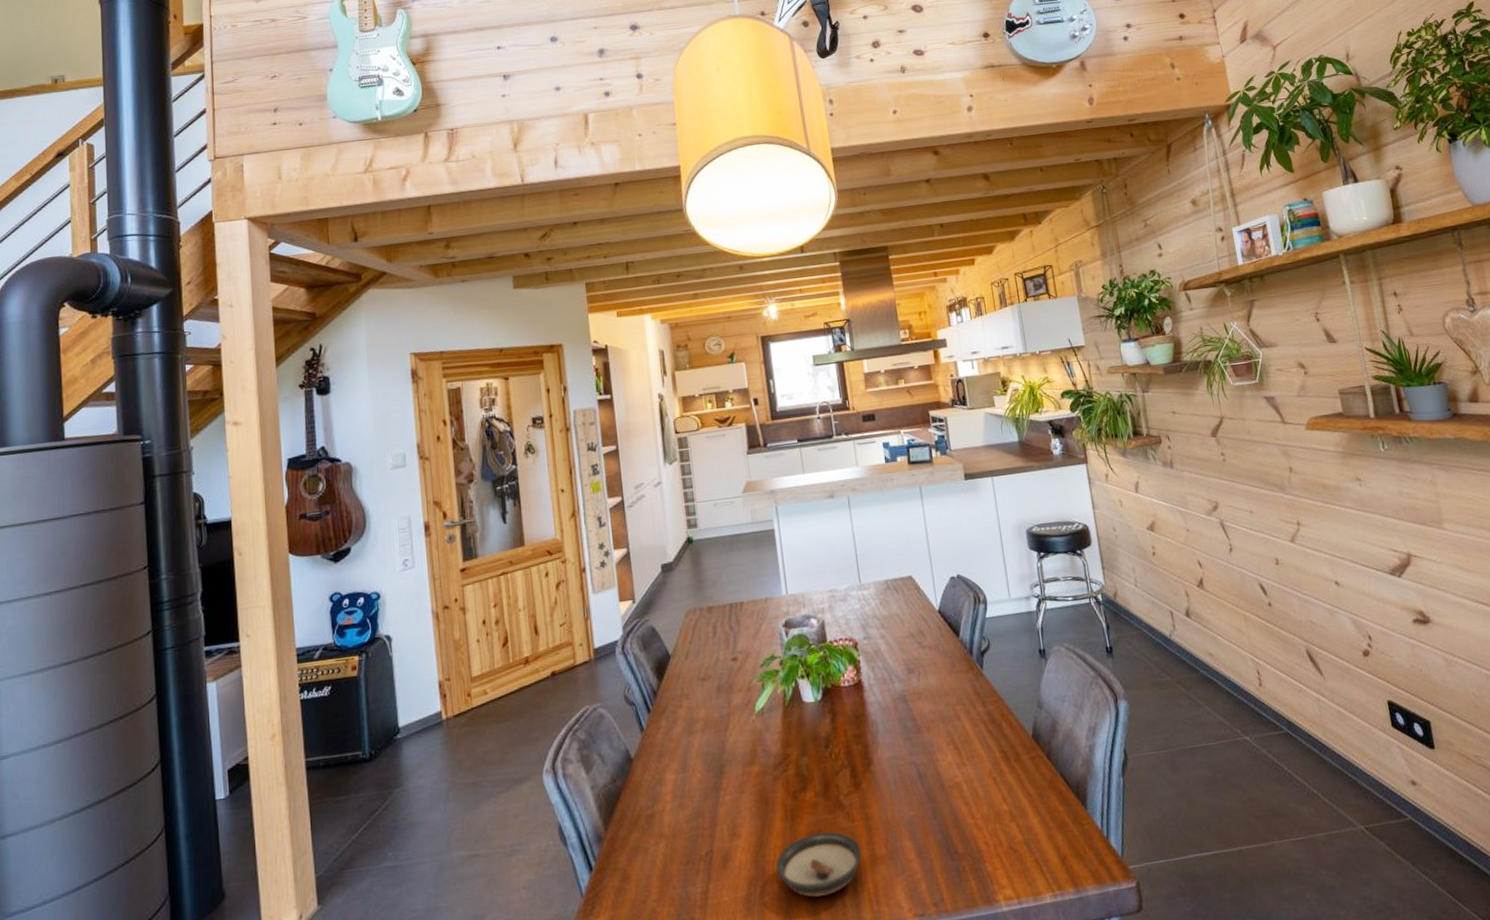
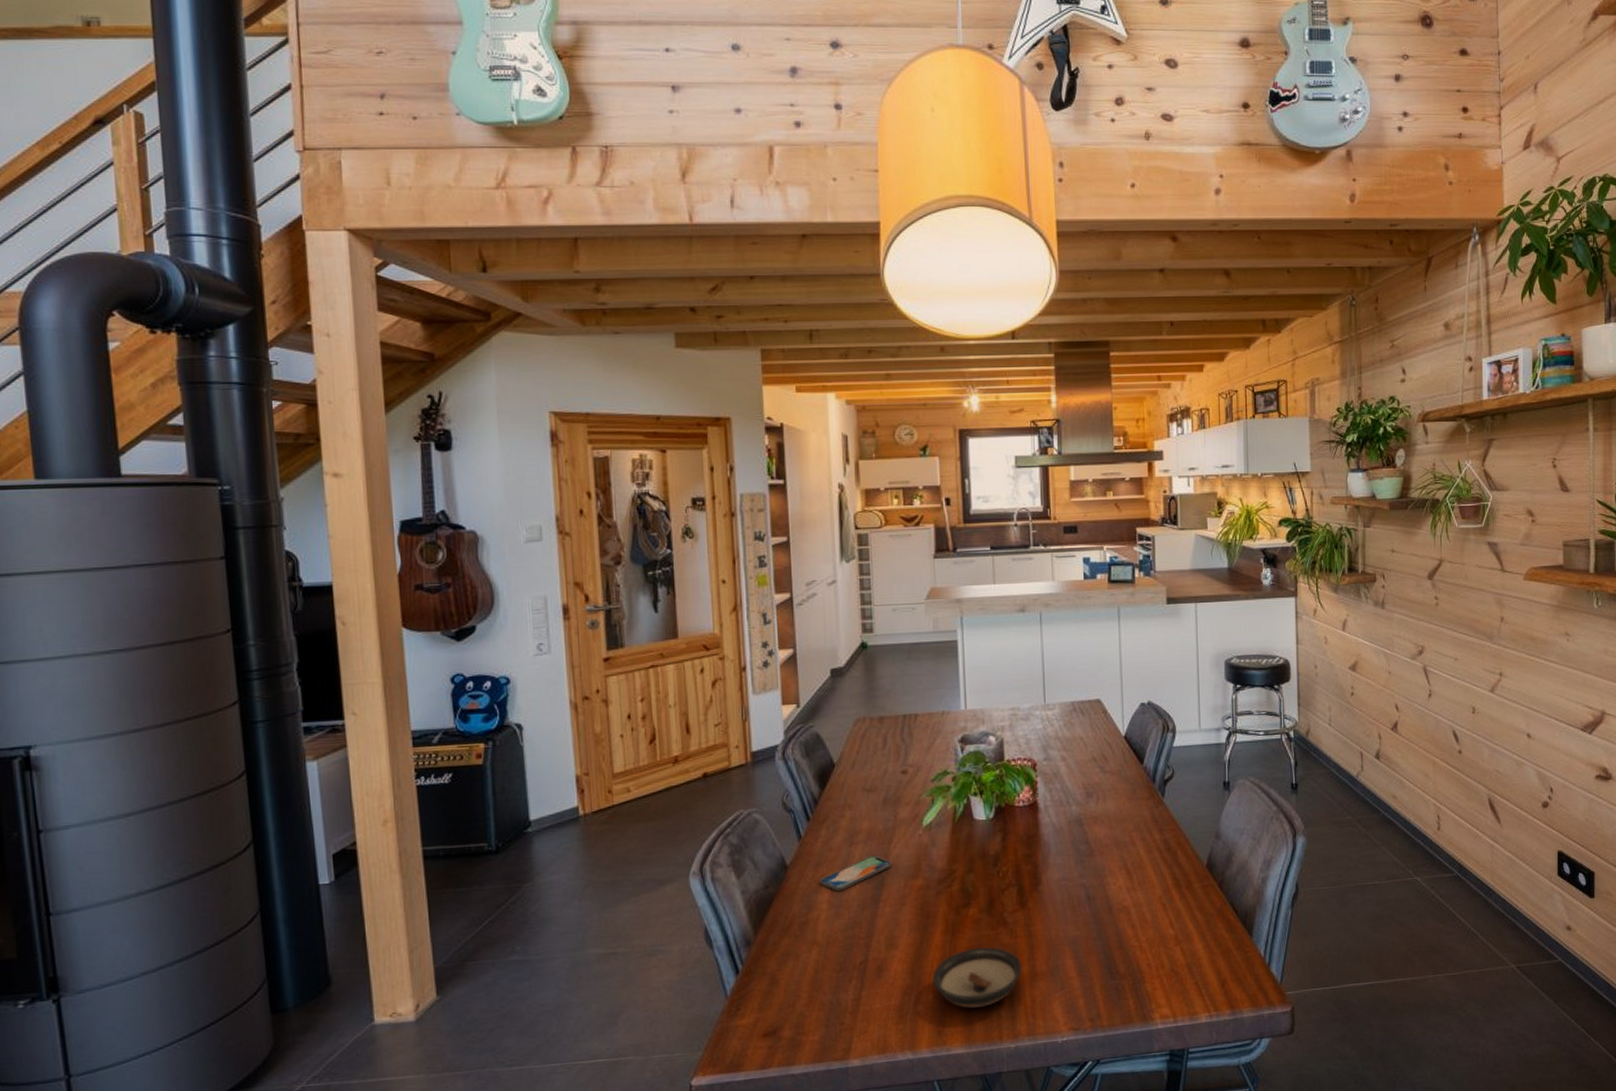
smartphone: none [663,743,729,782] -> present [820,855,891,892]

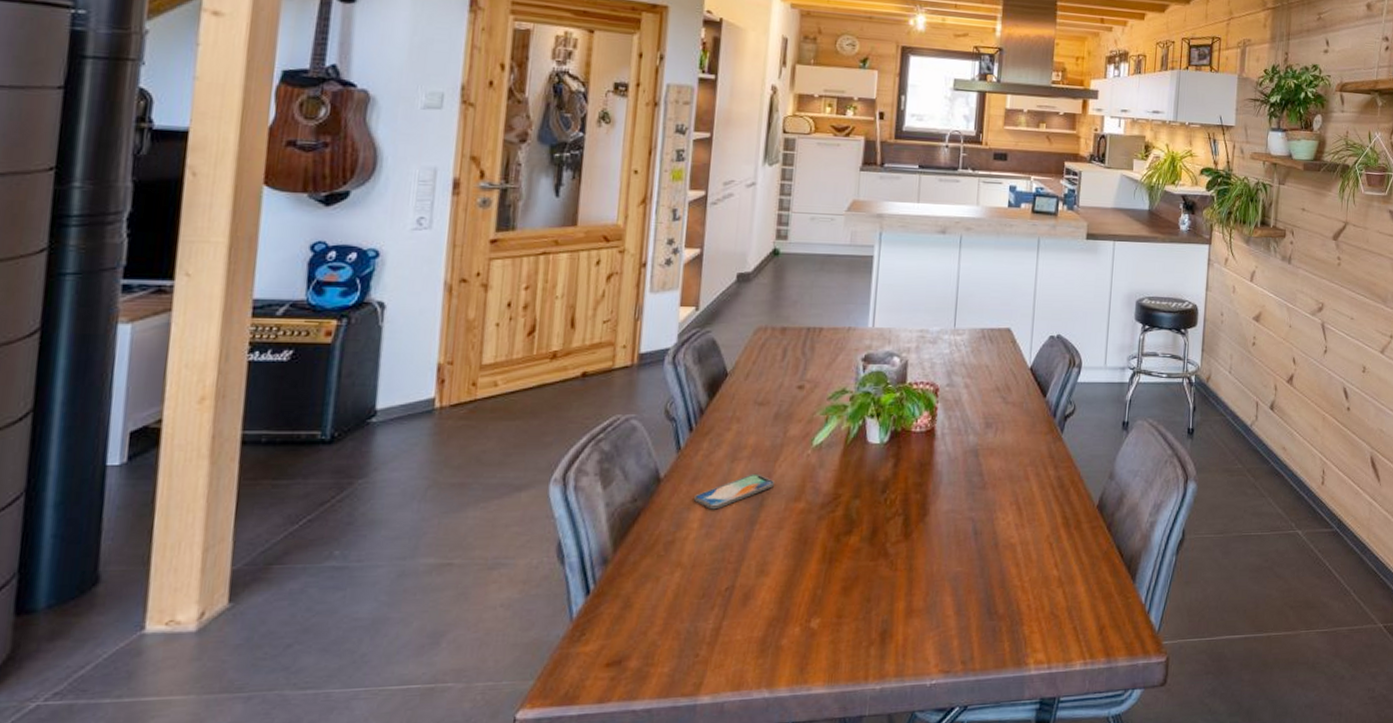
saucer: present [933,947,1022,1008] -> none [802,578,899,644]

